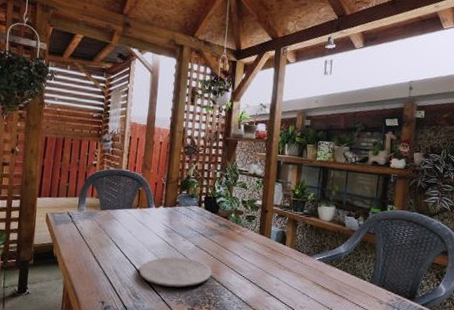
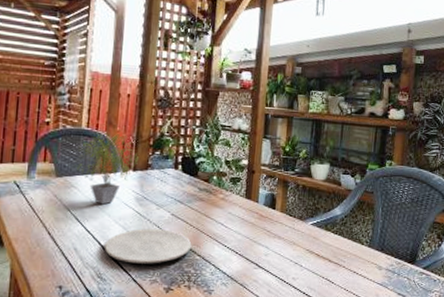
potted plant: none [118,171,168,235] -> present [77,129,138,205]

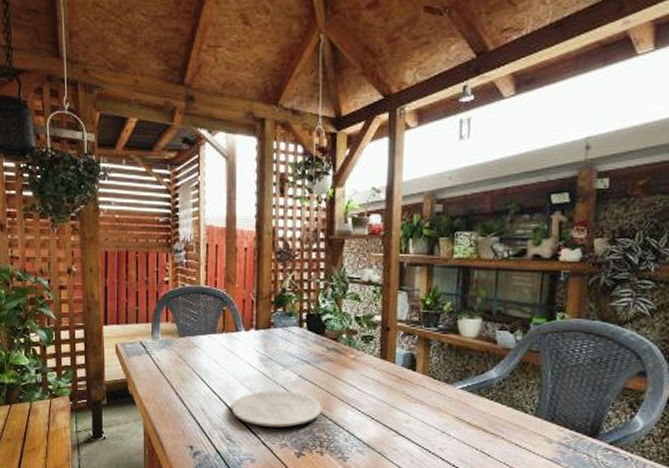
potted plant: present [77,129,138,205] -> none [199,285,260,365]

